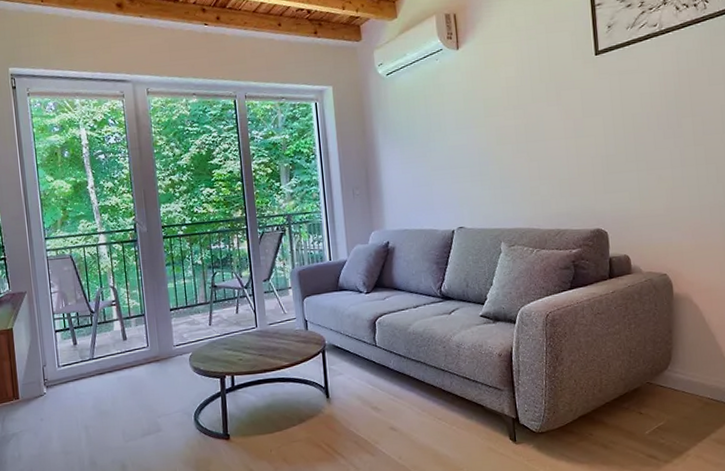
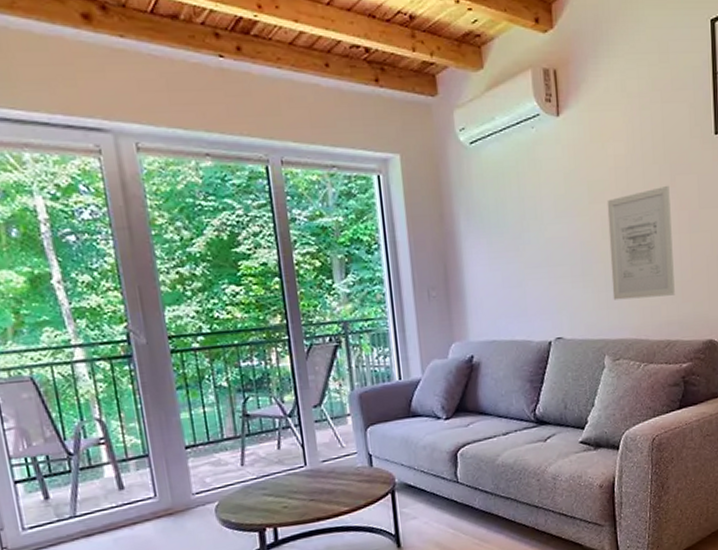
wall art: none [500,99,563,196] -> present [606,185,675,300]

